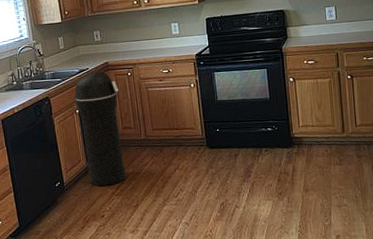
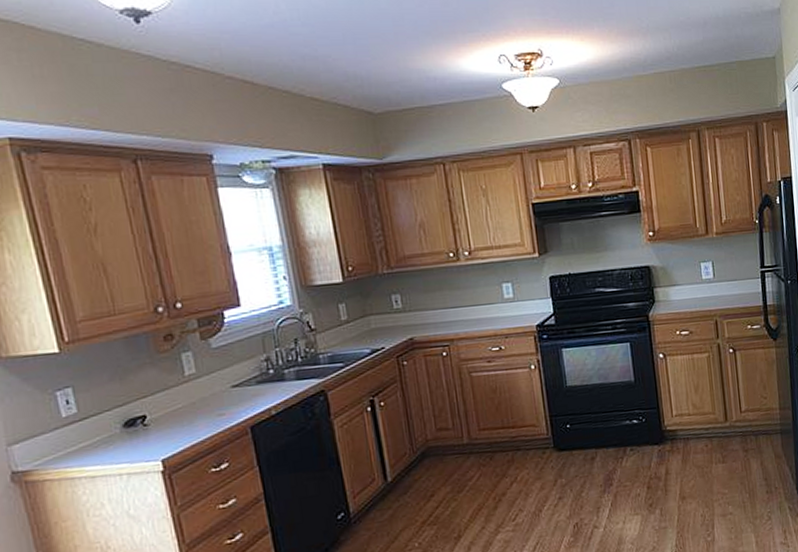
trash can: present [75,71,126,187] -> none [364,350,443,514]

